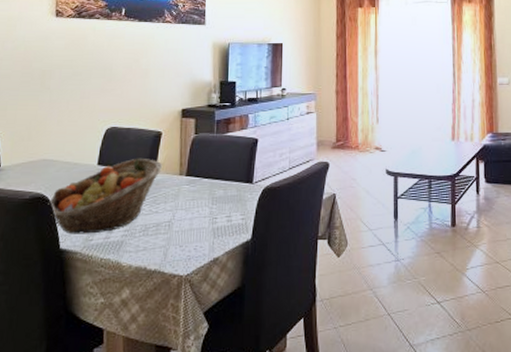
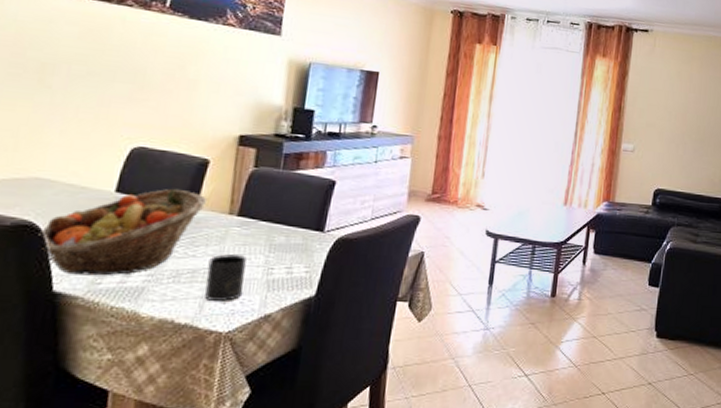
mug: none [167,209,196,249] -> present [205,254,247,301]

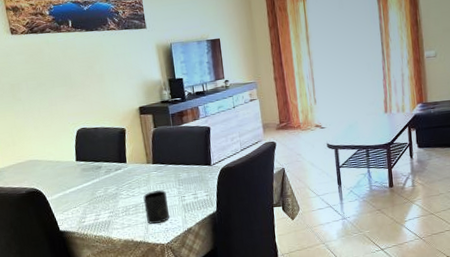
fruit basket: present [38,188,208,276] -> none [42,152,132,219]

